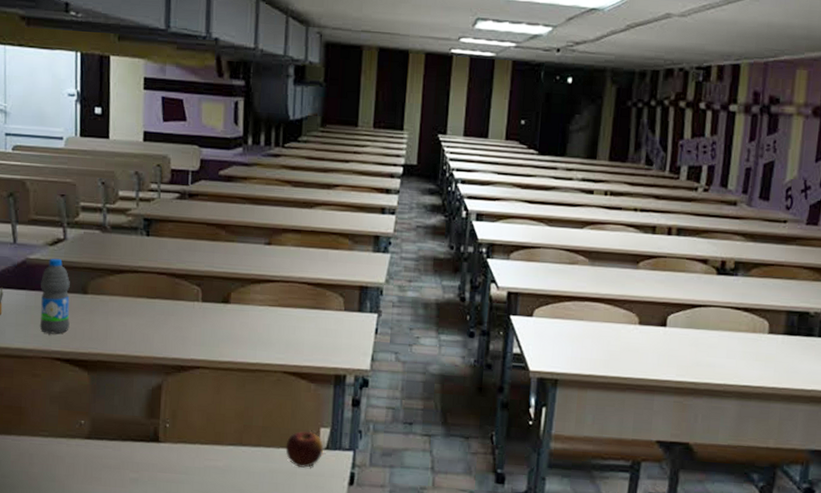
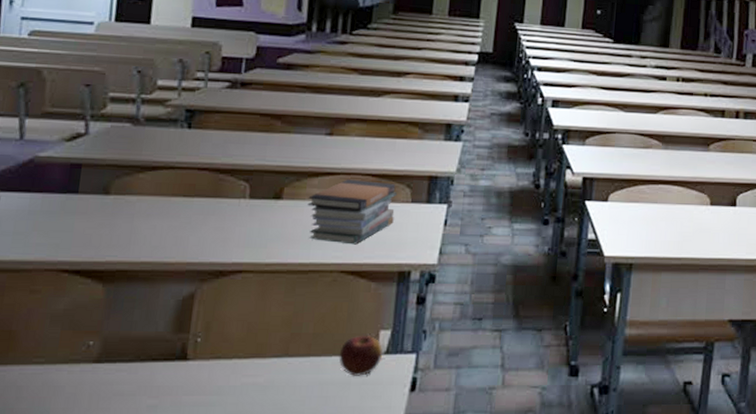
water bottle: present [39,258,70,334] -> none [44,155,89,242]
book stack: none [252,286,332,348] -> present [307,179,398,245]

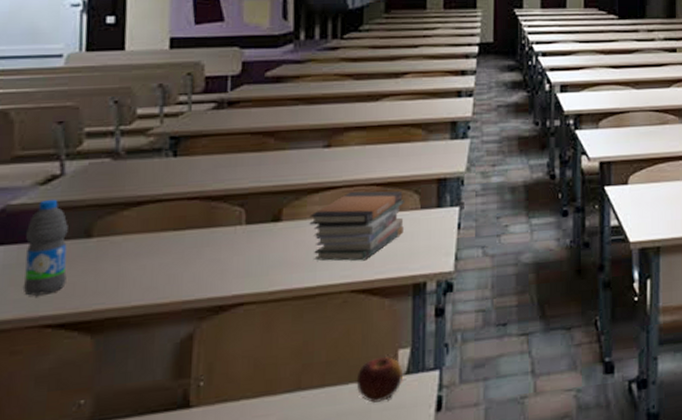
water bottle: none [44,155,89,242] -> present [22,199,68,296]

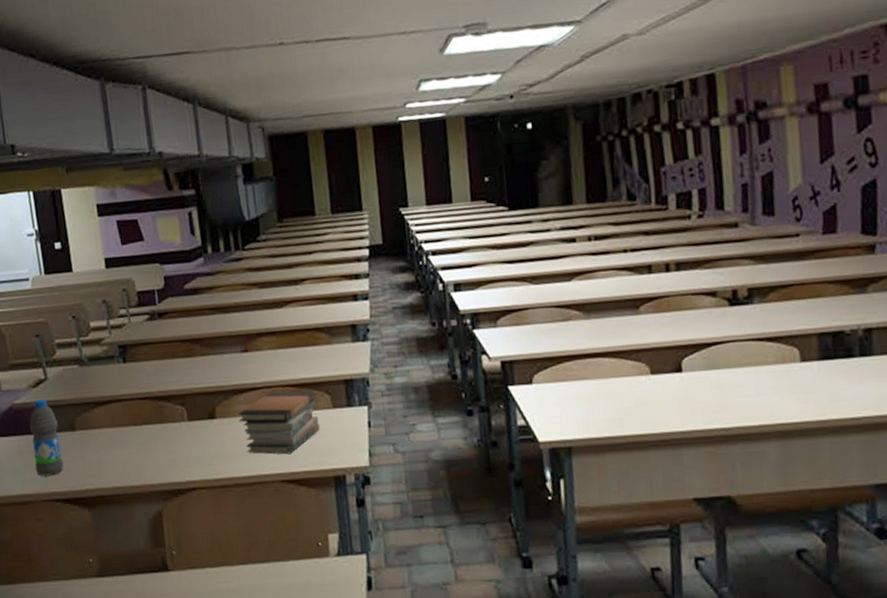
apple: present [356,356,403,403] -> none [295,539,335,578]

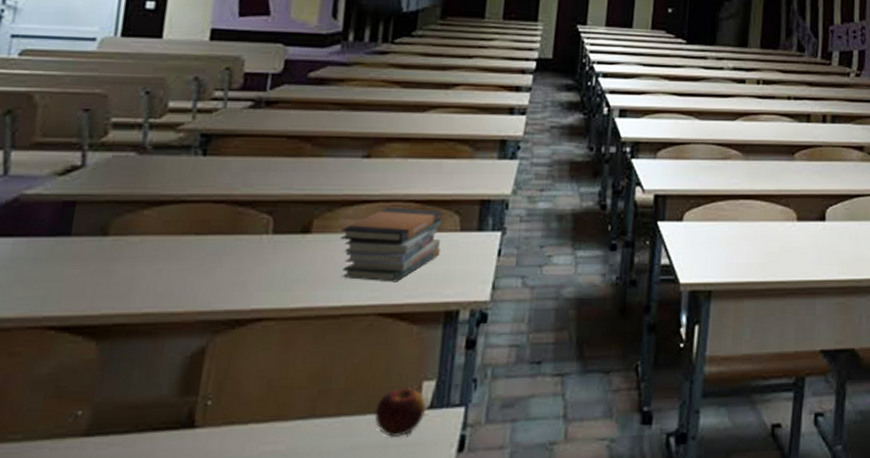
water bottle: present [29,399,64,476] -> none [28,191,84,294]
apple: none [295,539,335,578] -> present [374,387,426,437]

